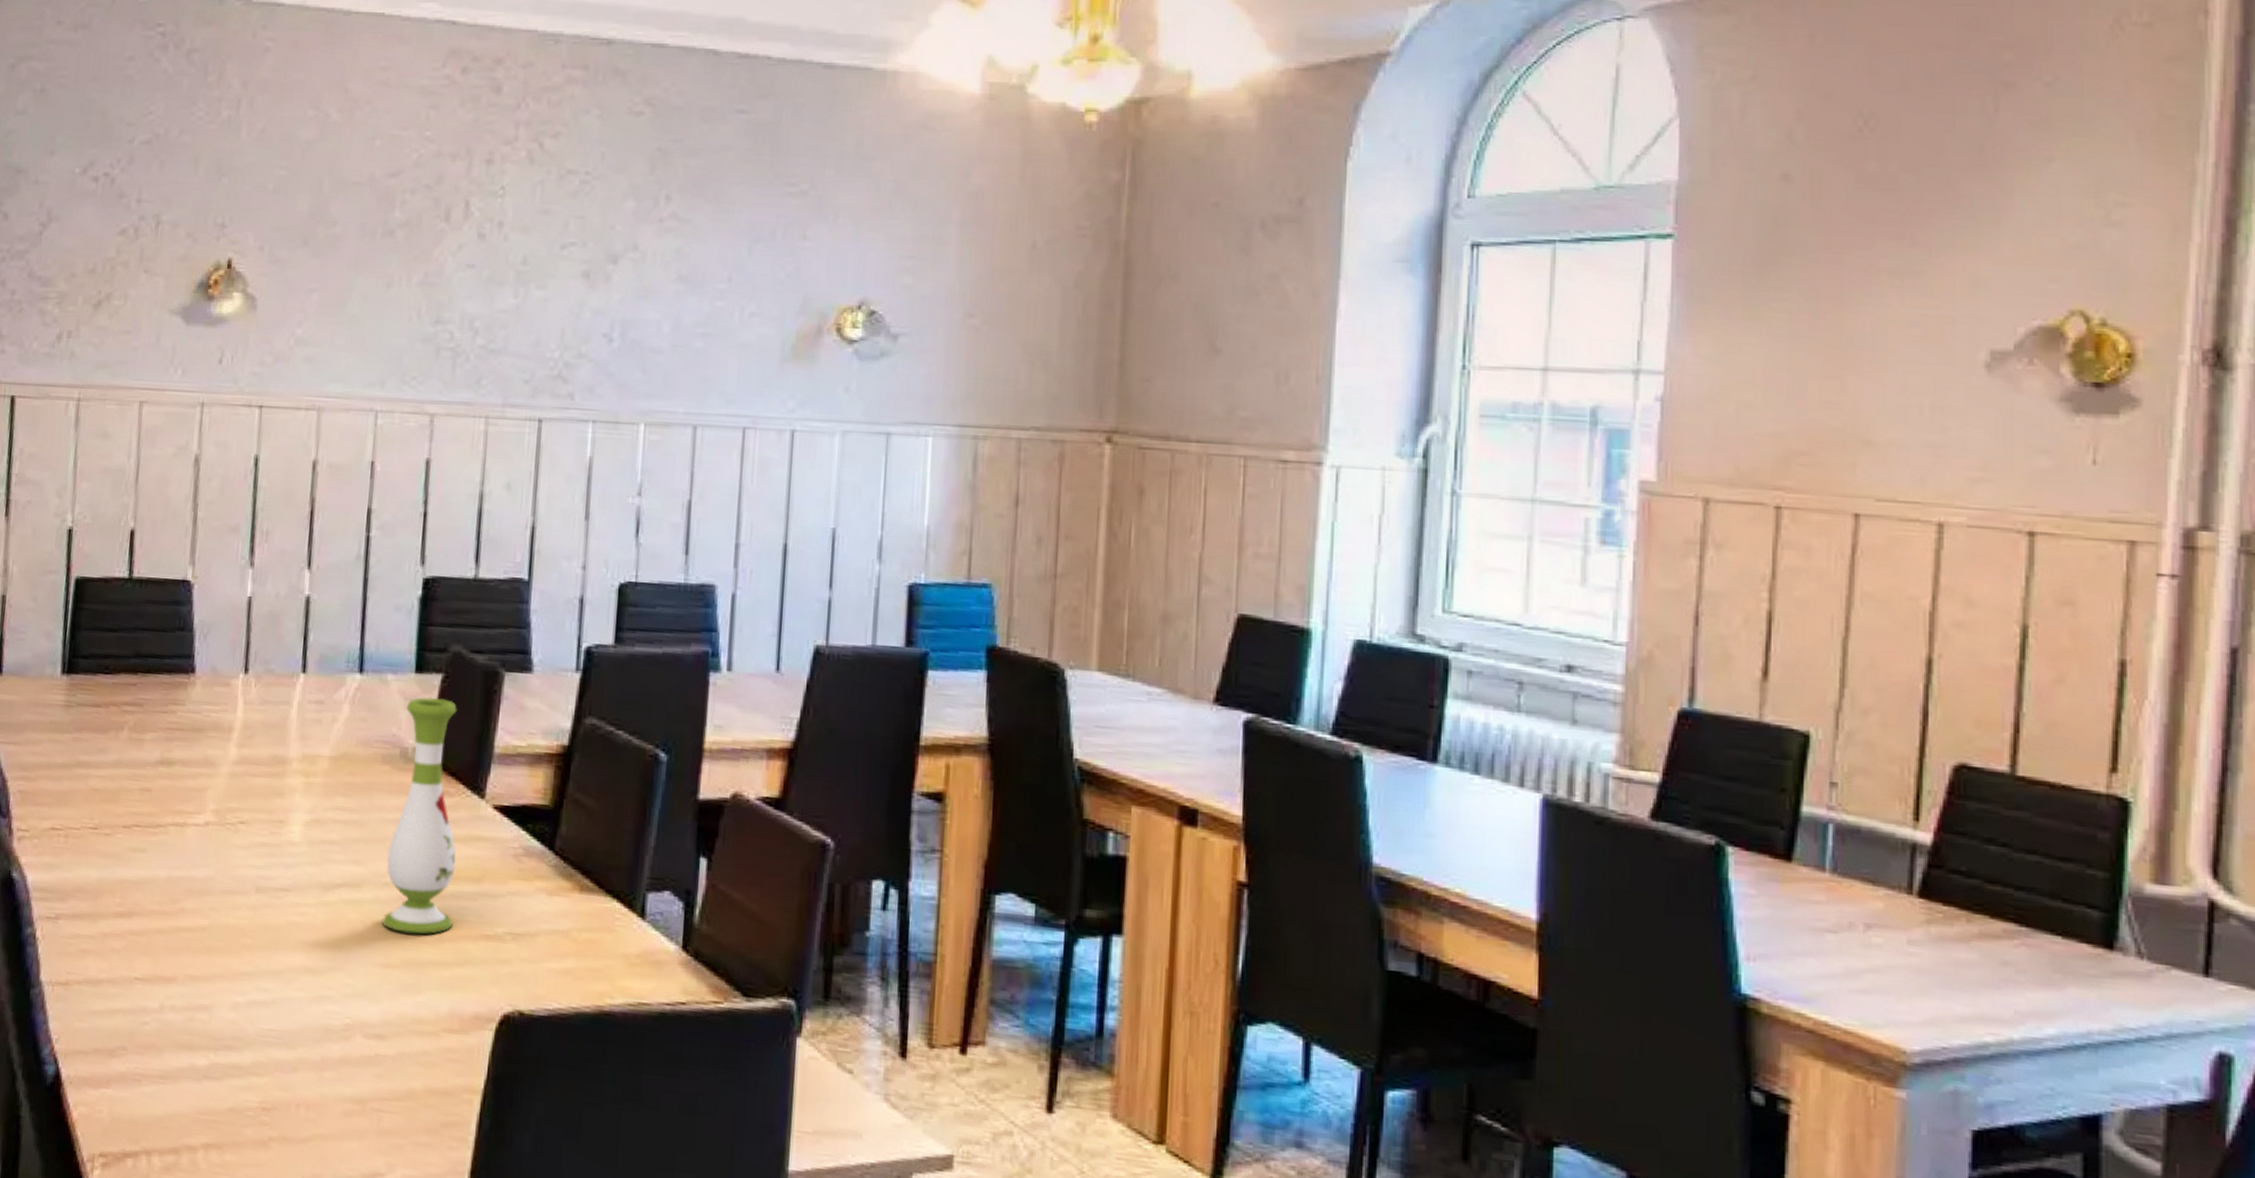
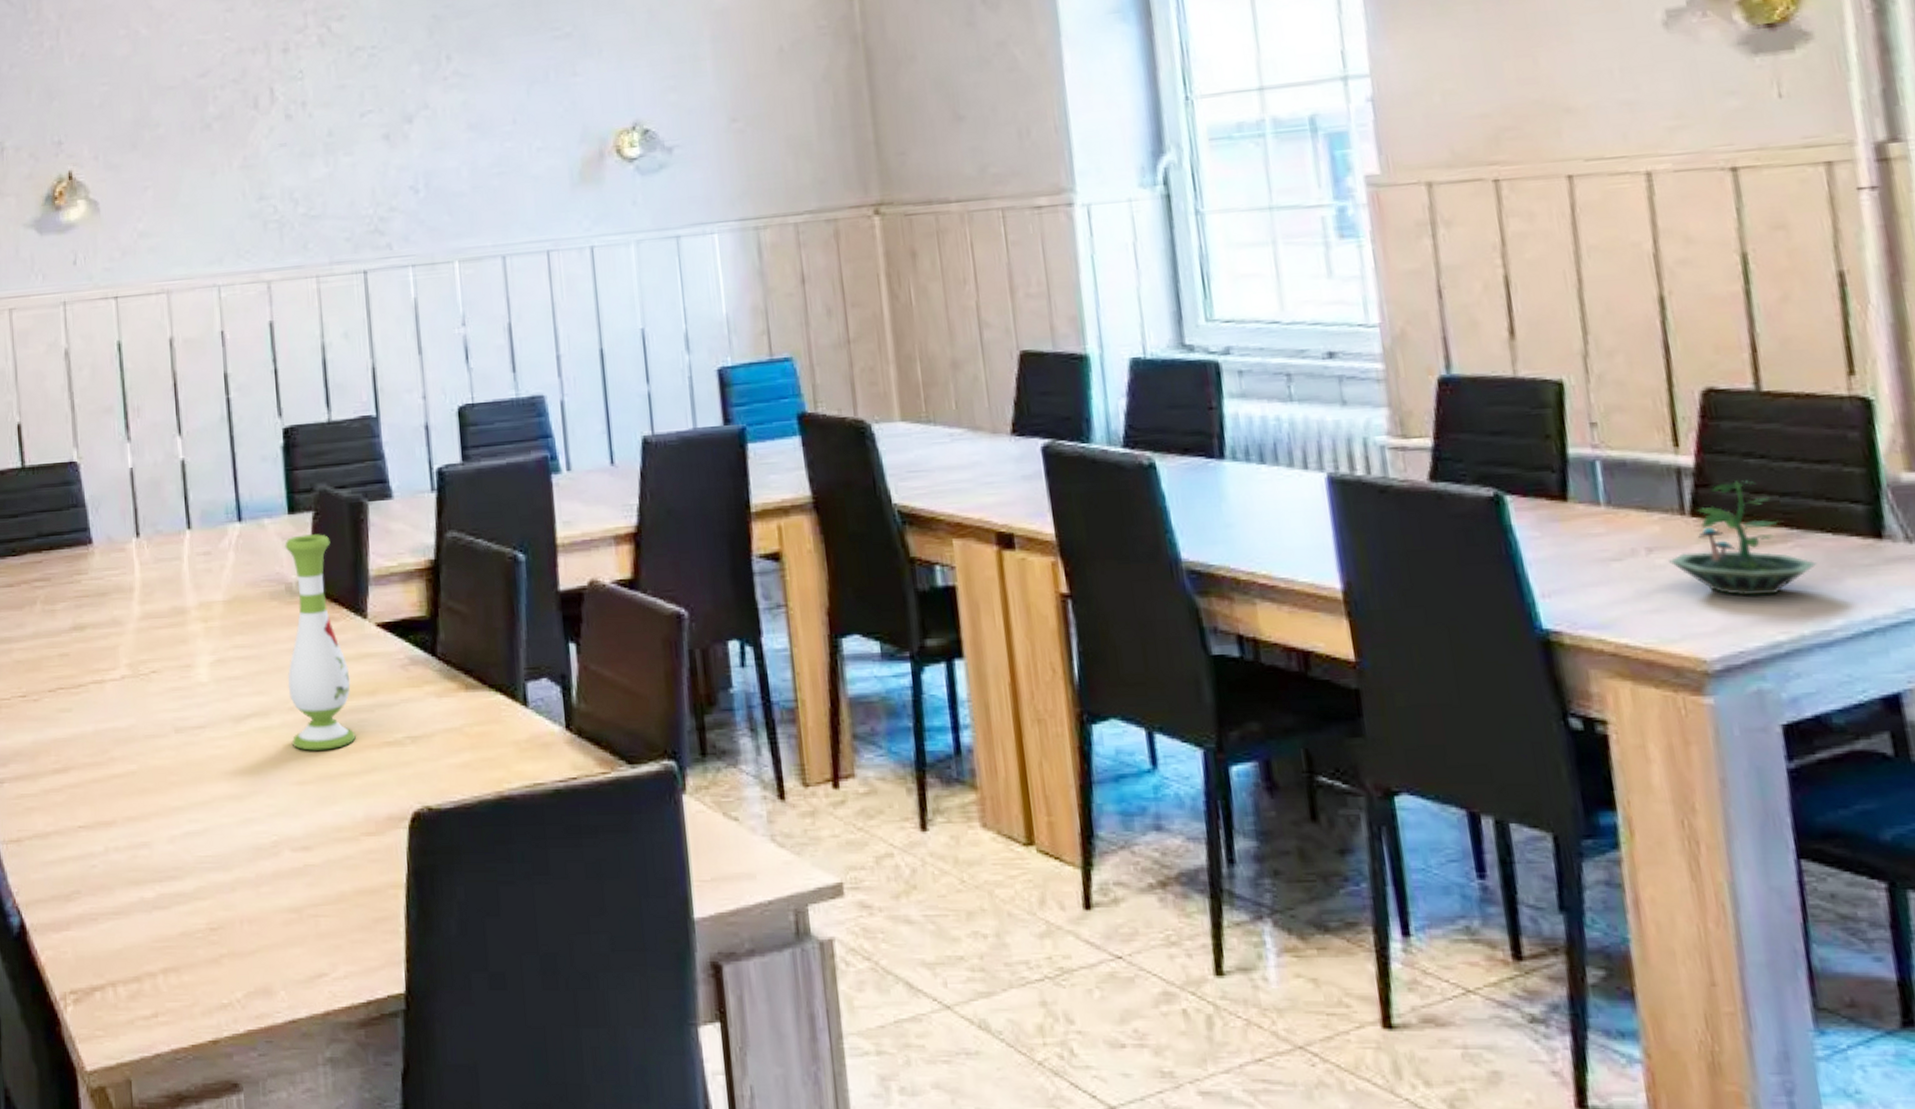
terrarium: none [1887,866,2041,993] -> present [1669,480,1817,597]

